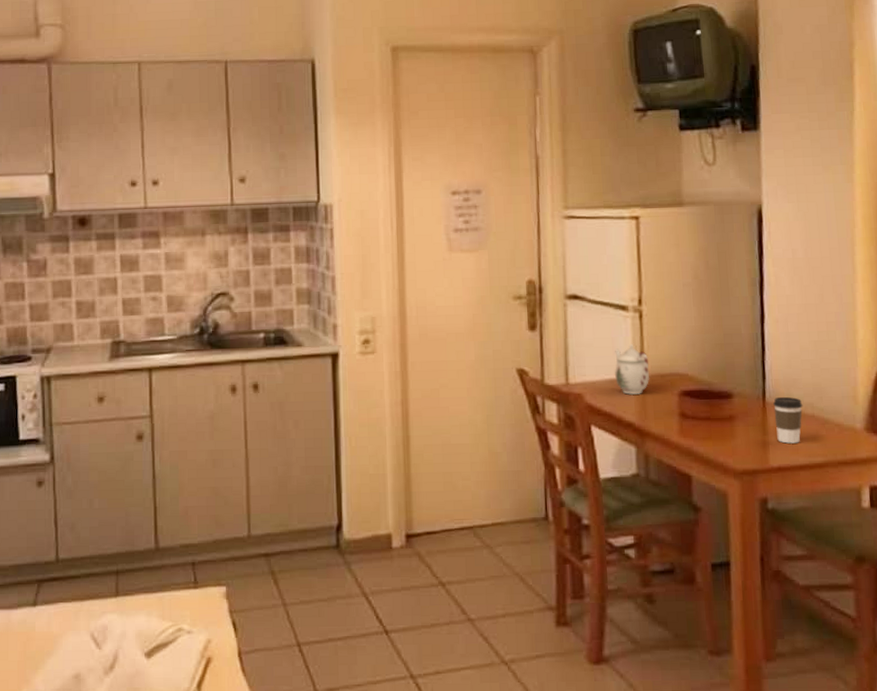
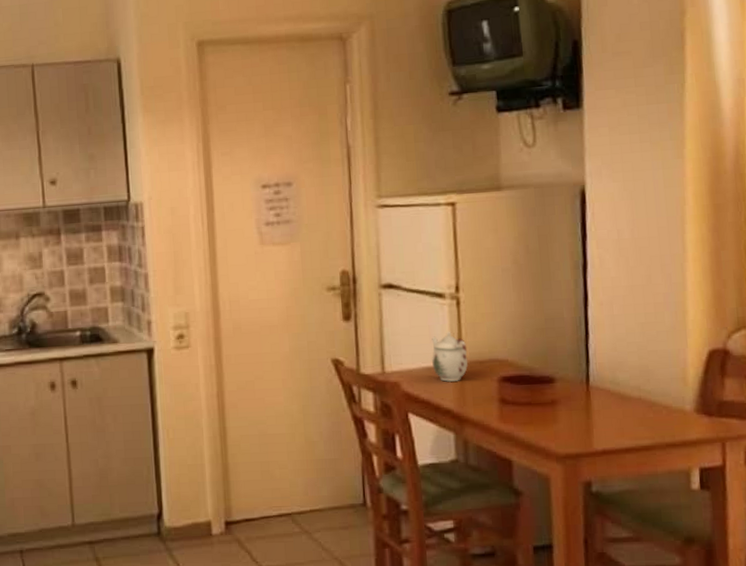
coffee cup: present [773,396,803,444] -> none [597,380,629,427]

